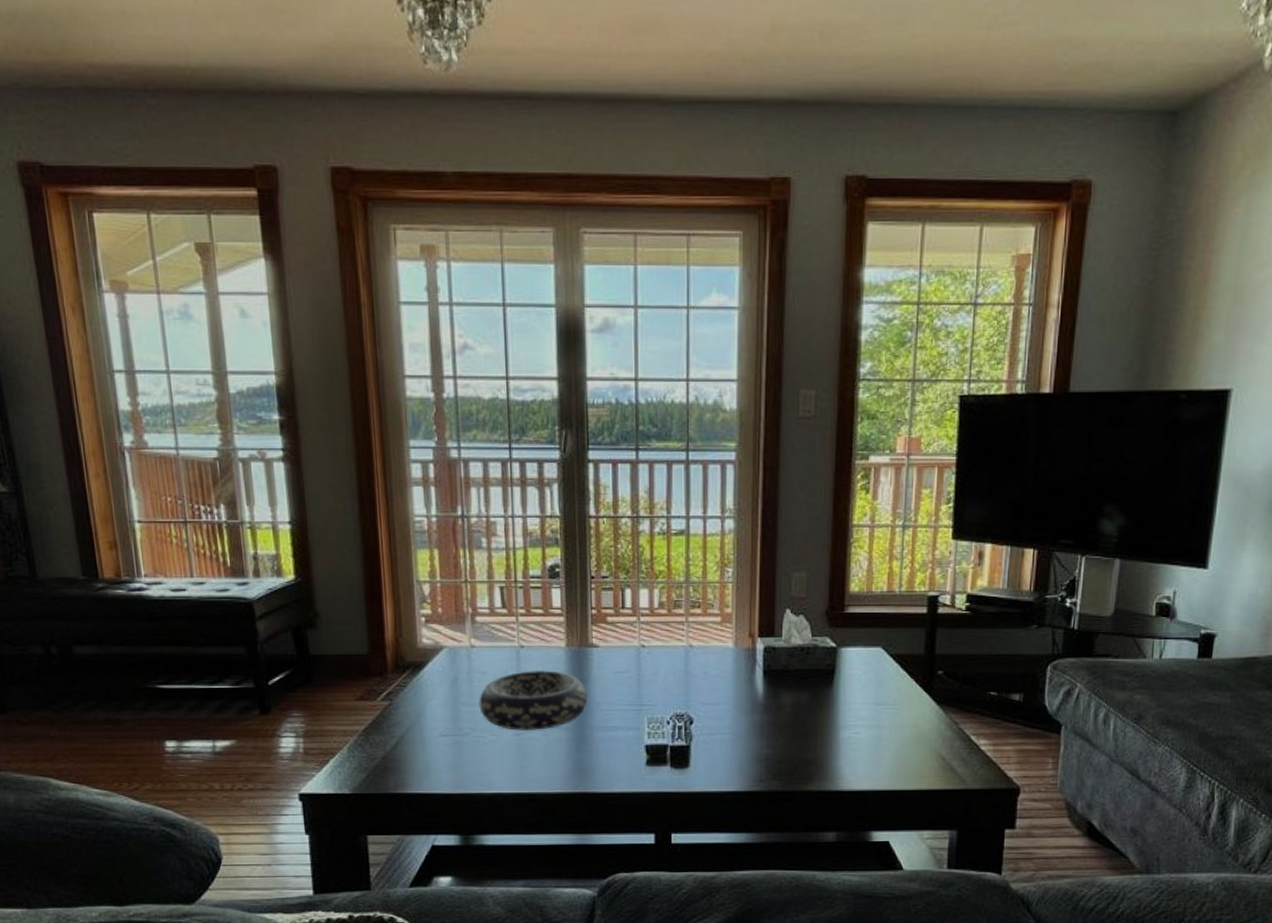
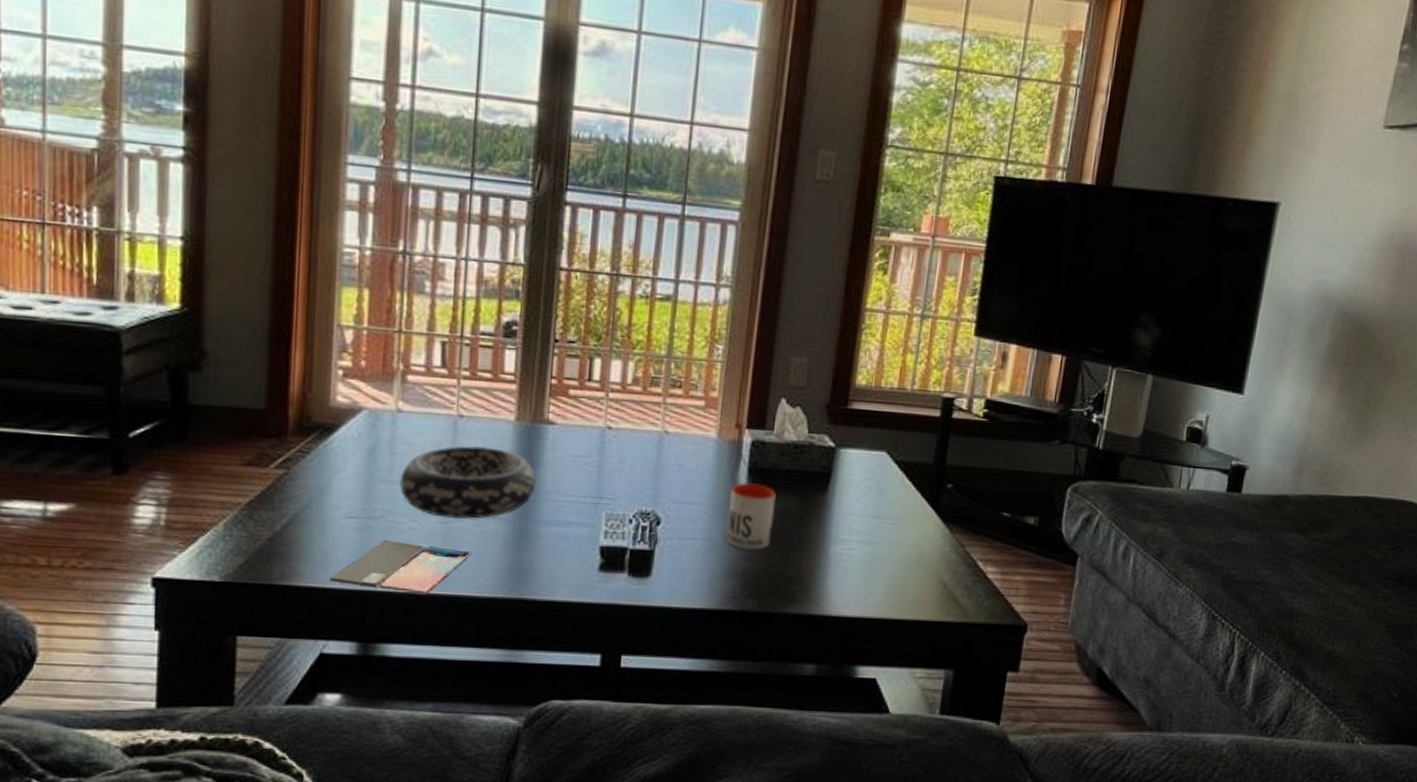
smartphone: none [433,751,542,794] -> present [330,539,472,595]
mug: none [749,683,789,740] -> present [725,483,776,550]

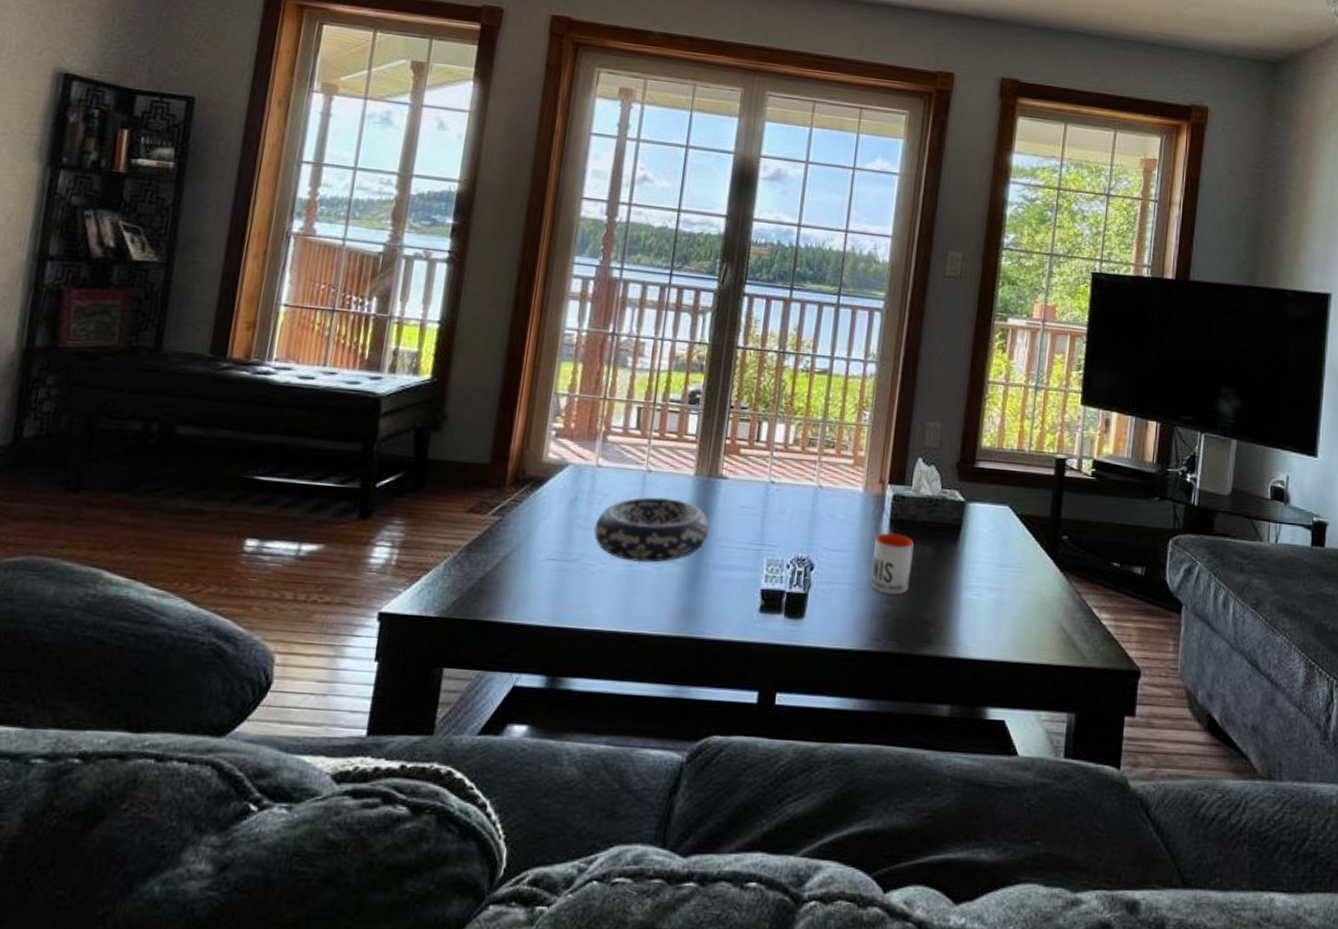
smartphone: present [330,539,472,595] -> none [528,580,651,632]

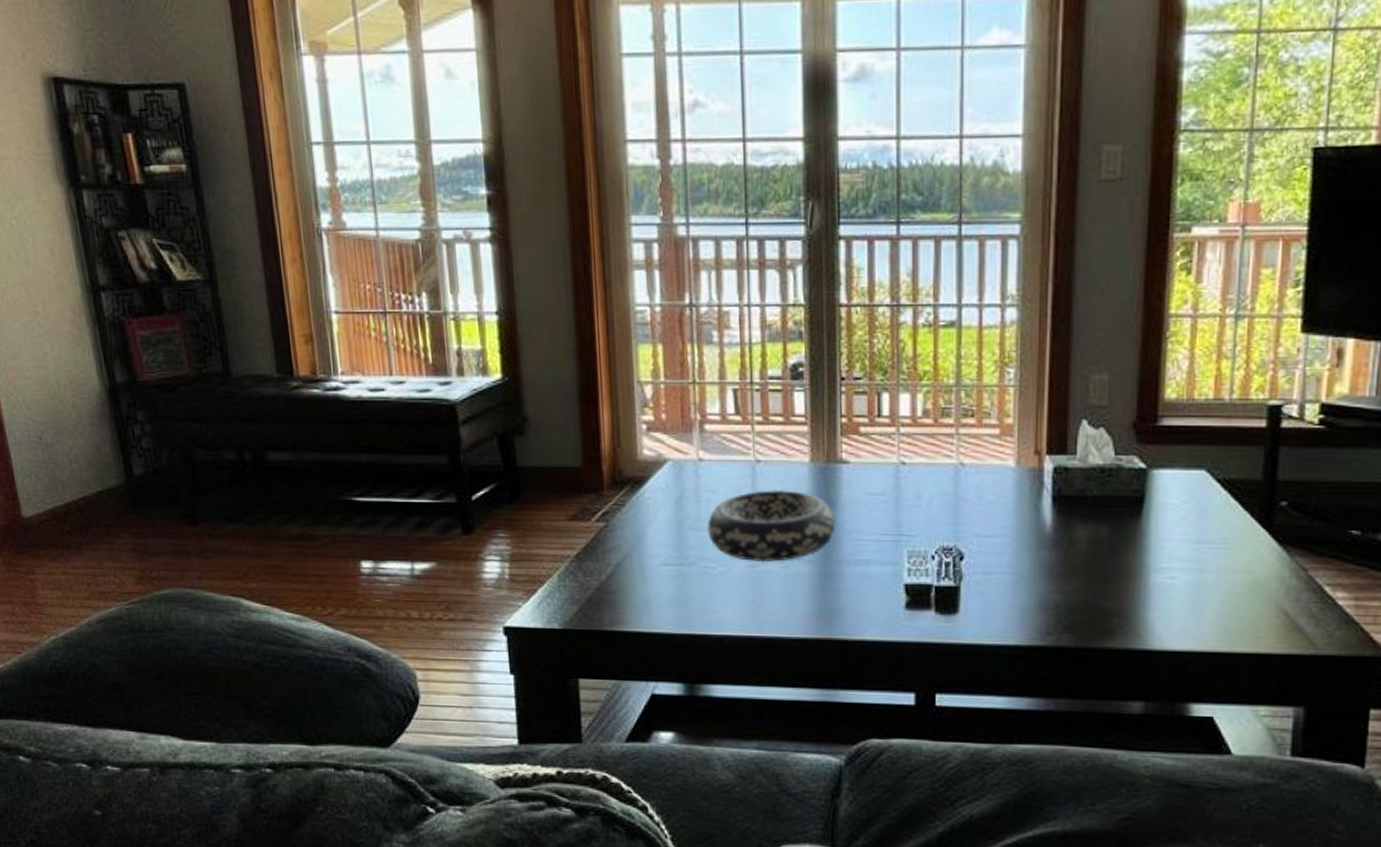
mug: present [870,532,914,595] -> none [1033,512,1084,583]

